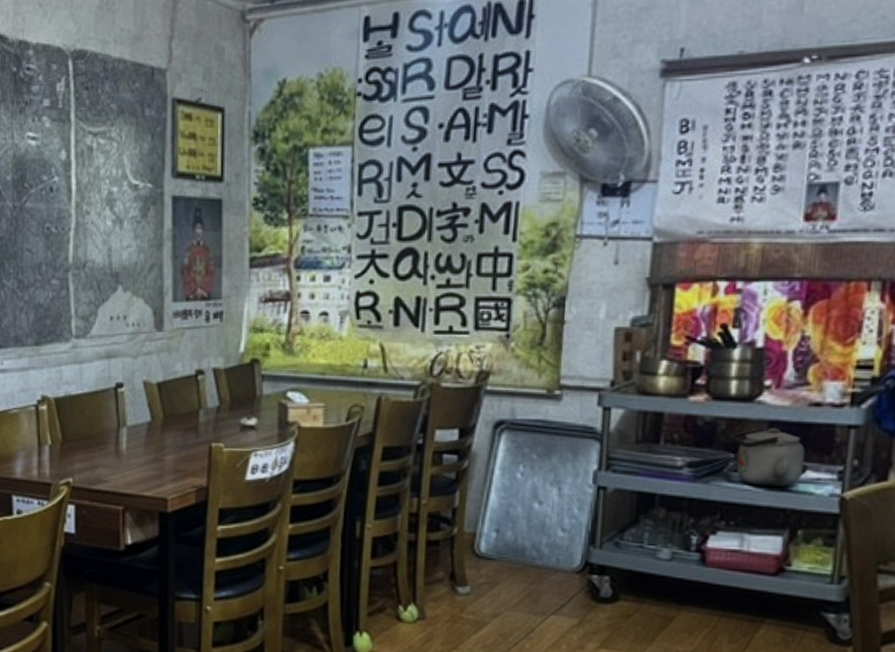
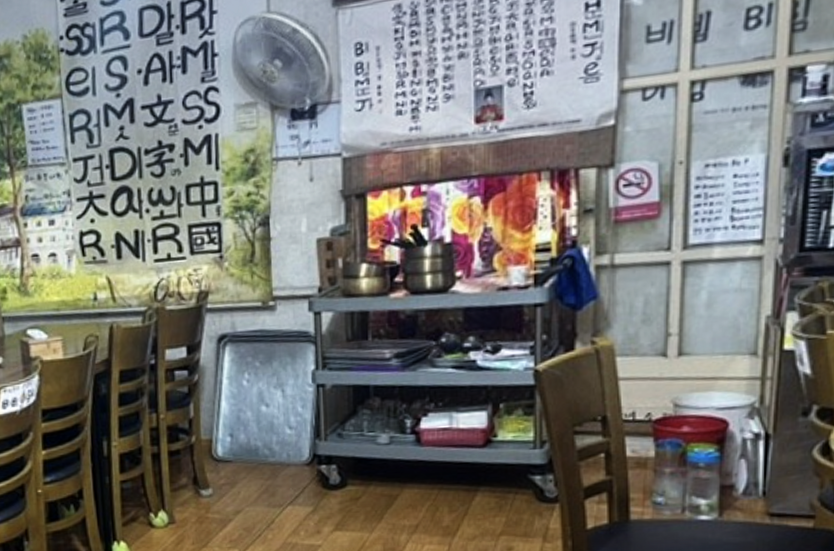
kettle: present [730,428,806,487] -> none [430,314,499,368]

